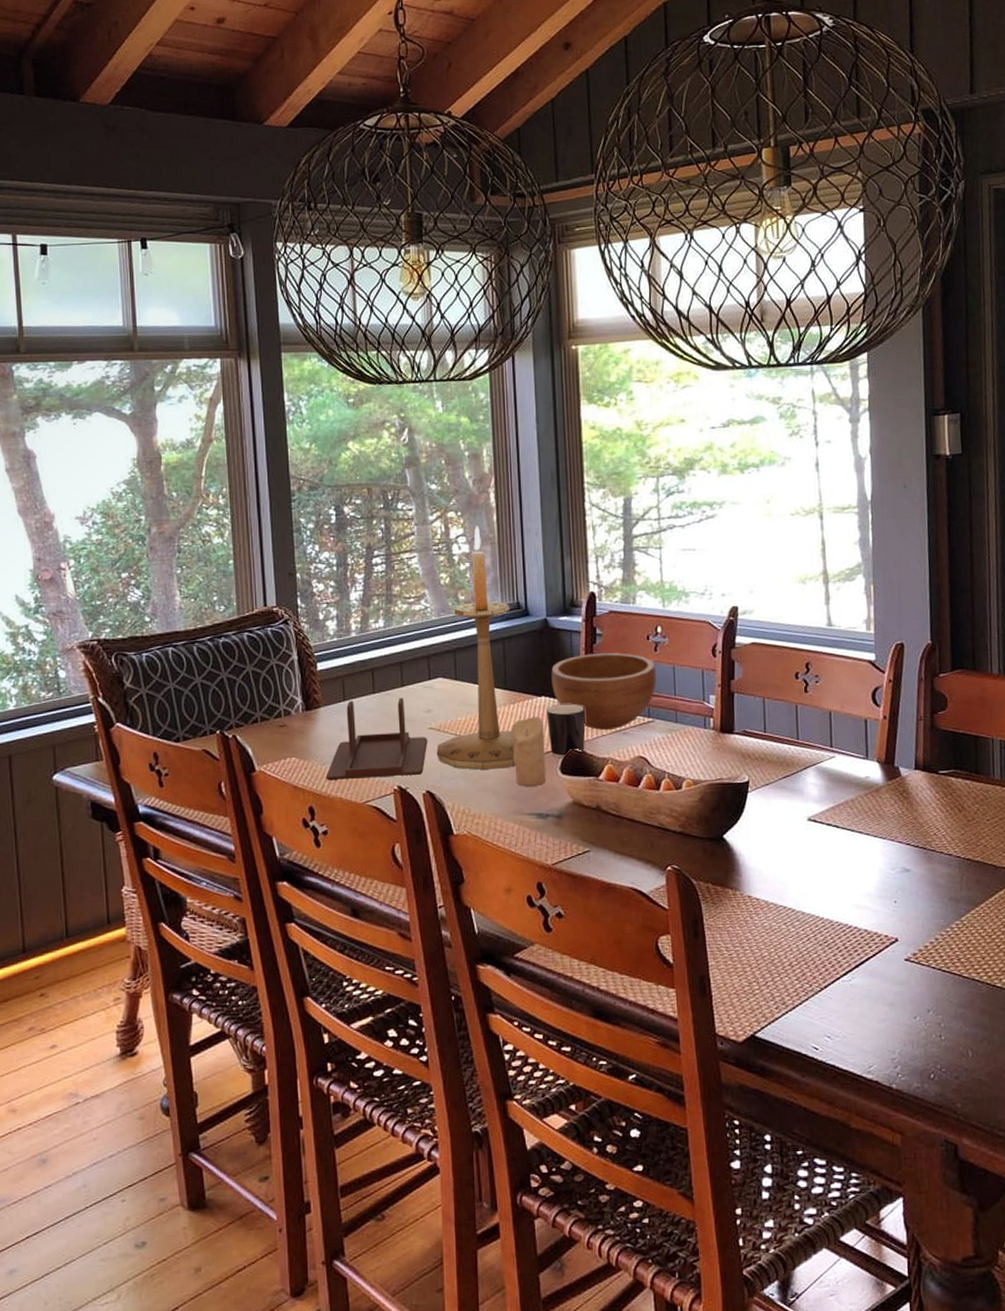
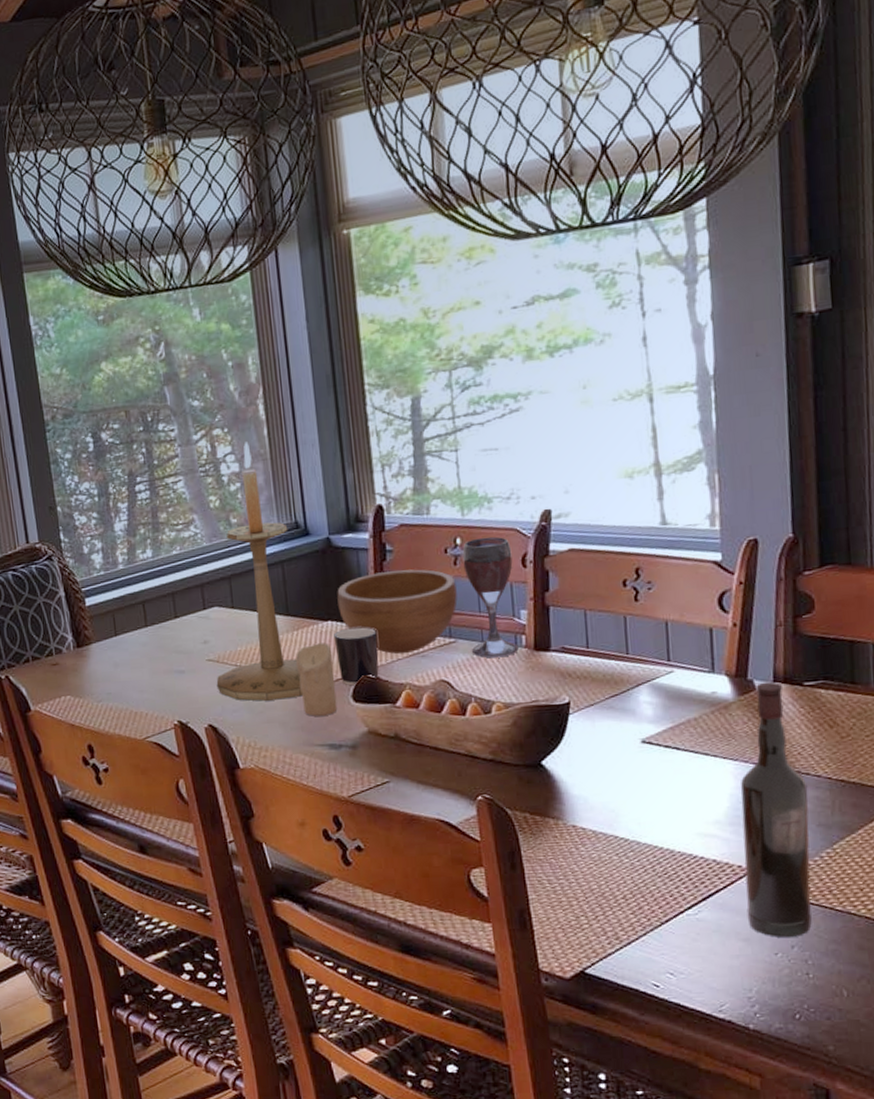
napkin holder: present [326,697,428,780] -> none [103,629,207,717]
cup: none [662,627,707,738] -> present [462,536,519,658]
wine bottle: none [887,769,944,1002] -> present [740,681,812,937]

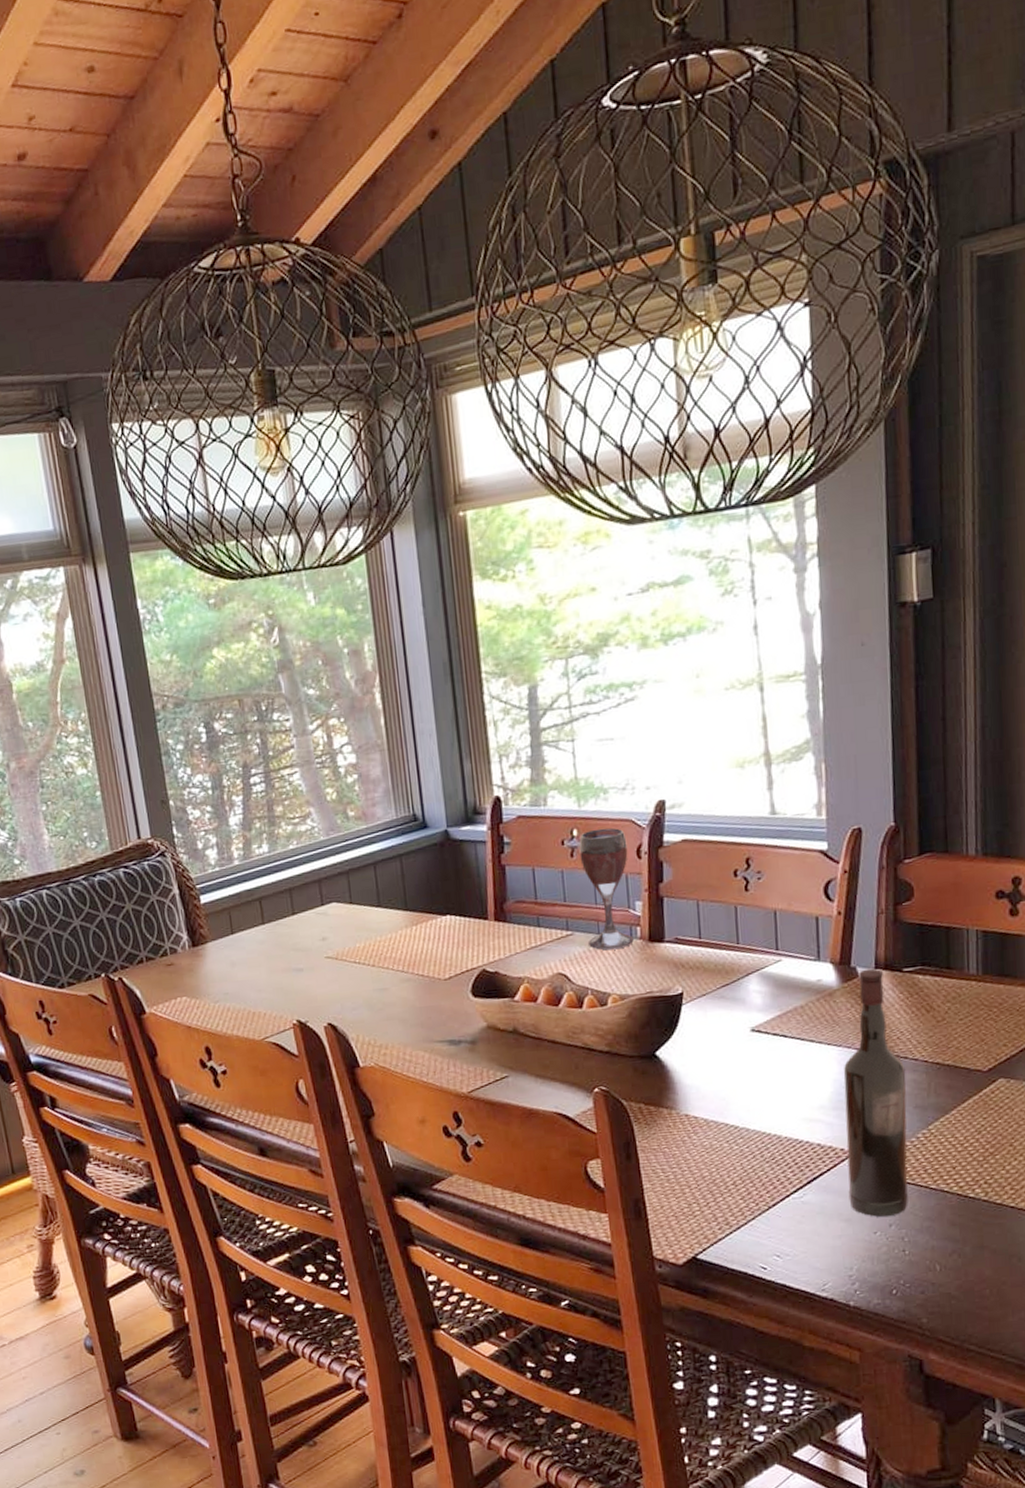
candlestick: present [216,442,304,701] -> none [335,732,423,998]
candle: present [296,642,338,716] -> none [415,937,457,1013]
mug: present [334,627,379,686] -> none [452,920,498,981]
bowl: present [337,569,458,654] -> none [455,861,574,948]

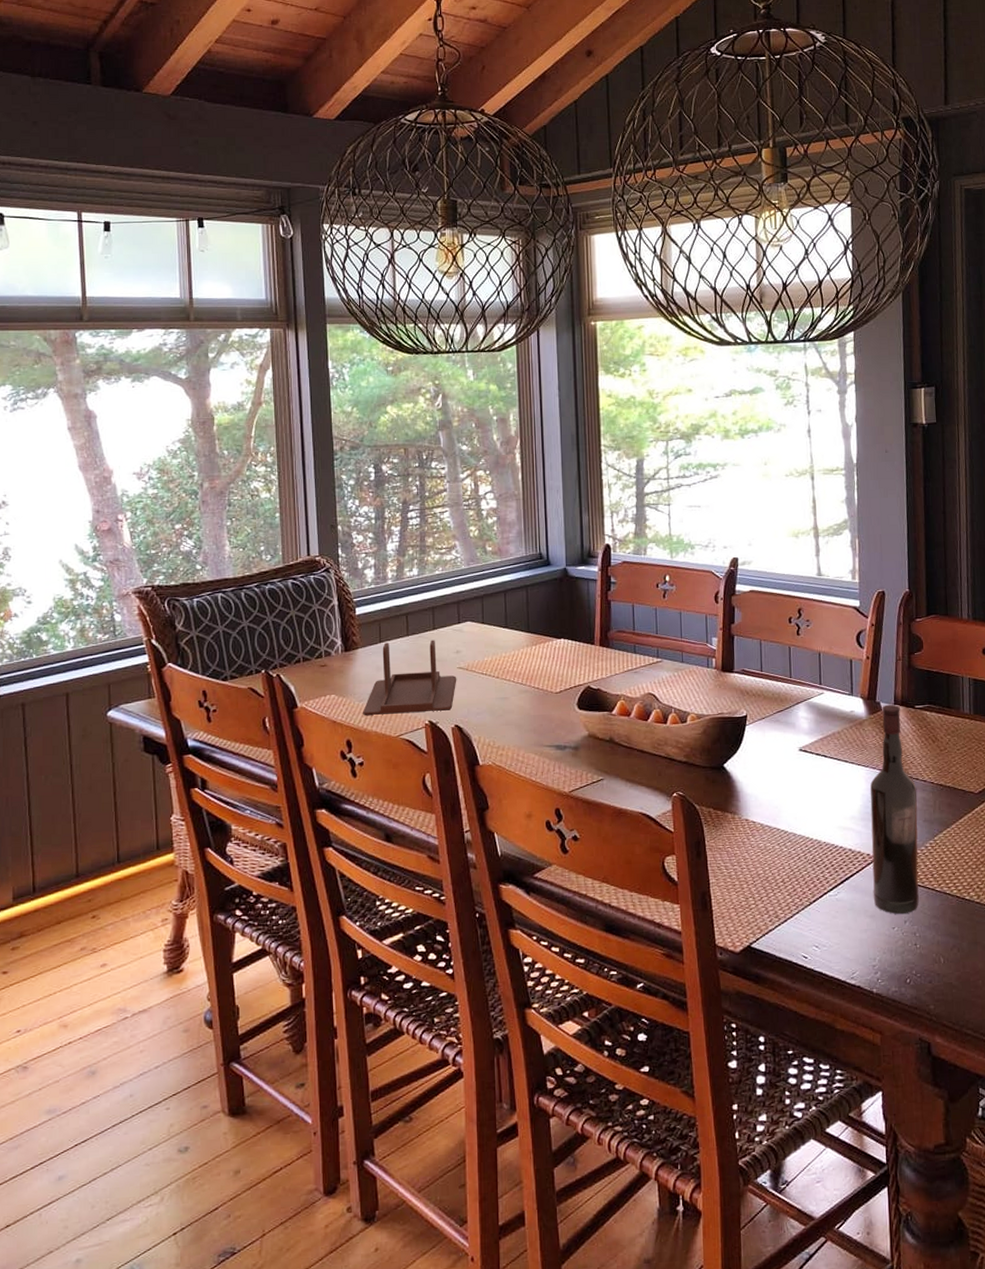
napkin holder: none [220,926,326,1018] -> present [363,640,457,715]
cup: present [579,827,634,951] -> none [670,576,710,677]

